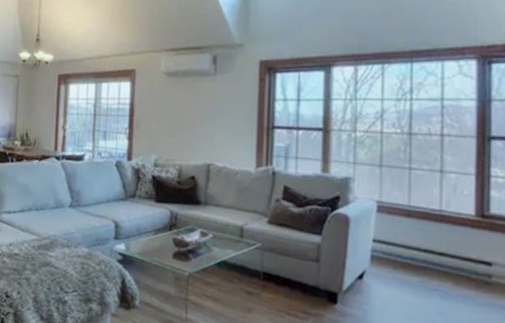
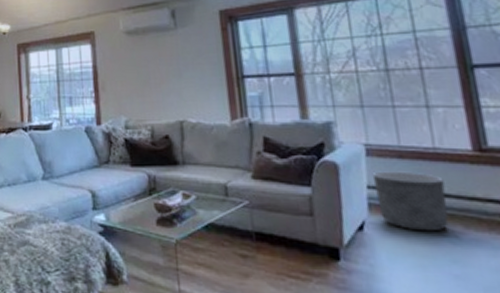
planter: none [379,227,444,286] -> present [372,171,449,232]

